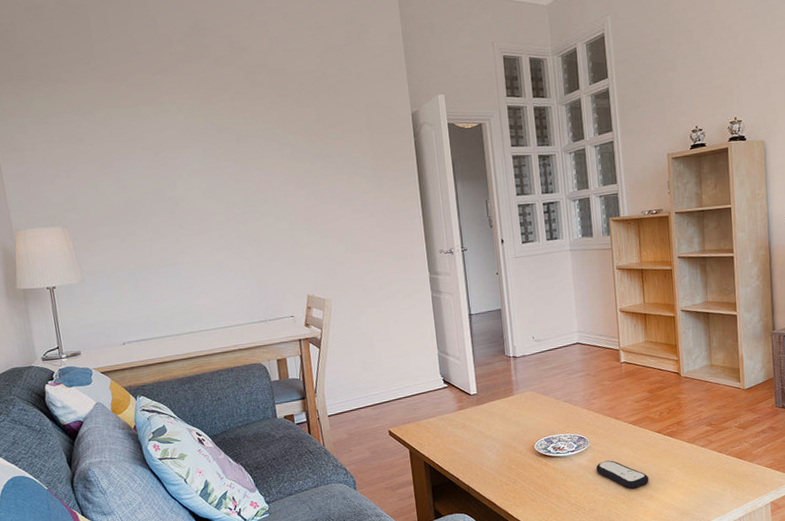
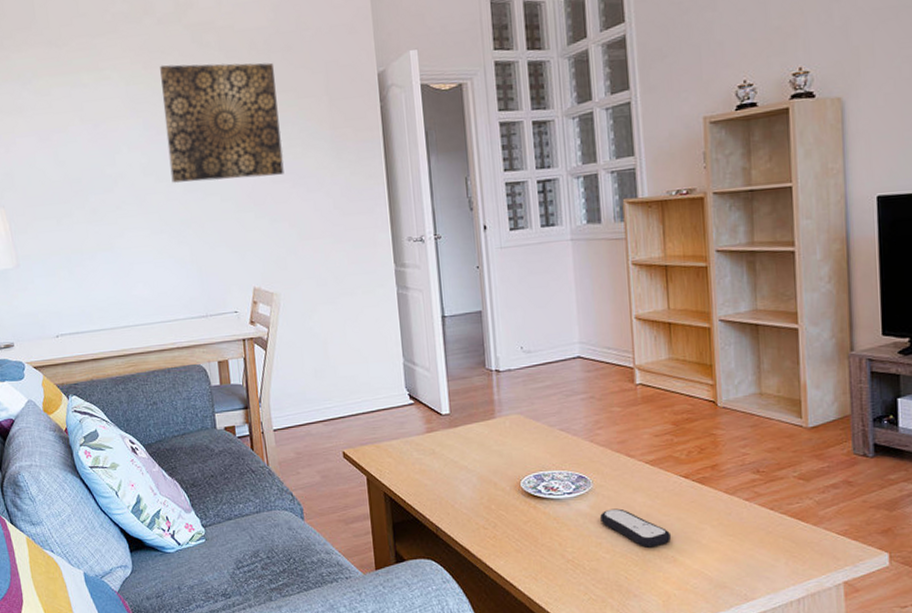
wall art: none [217,100,333,205] -> present [160,62,284,183]

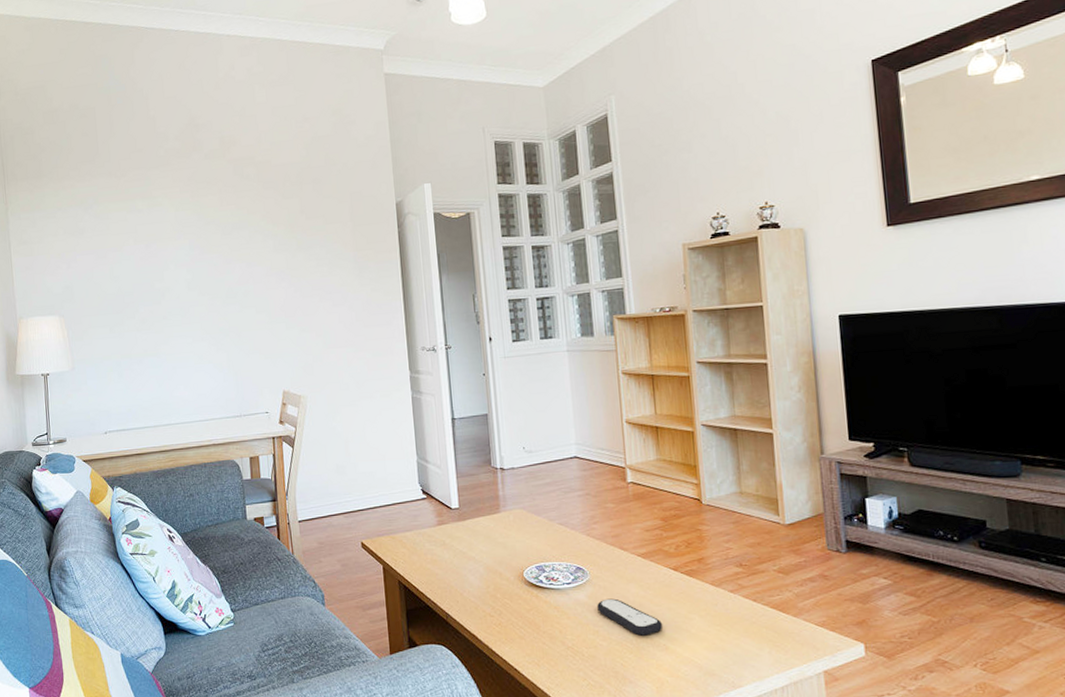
wall art: present [160,62,284,183] -> none [205,193,313,297]

